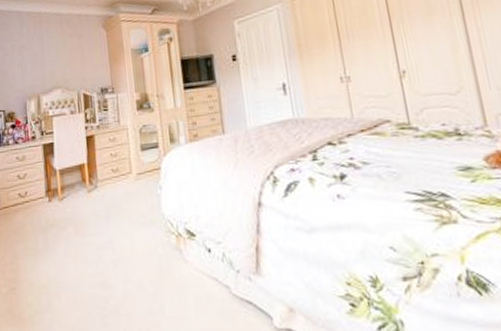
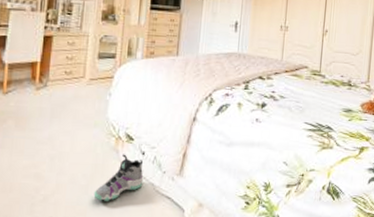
sneaker: none [164,253,216,310] -> present [94,154,144,201]

